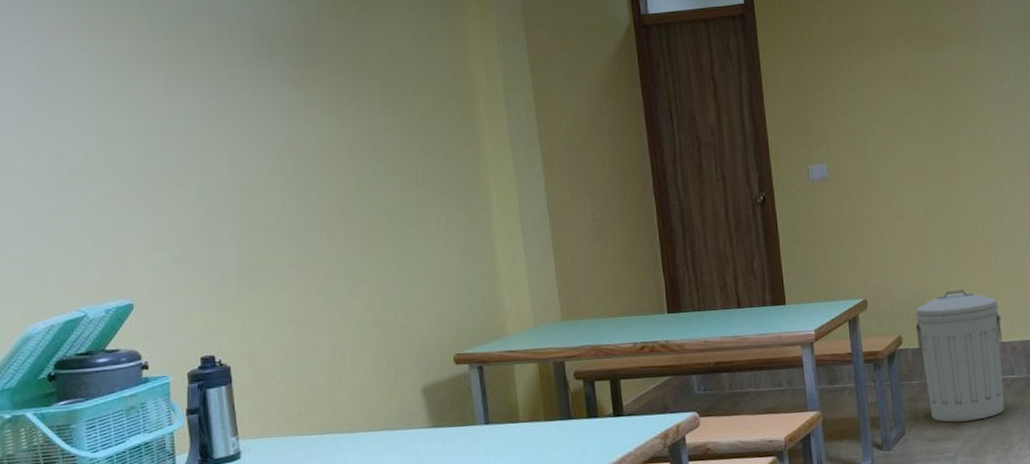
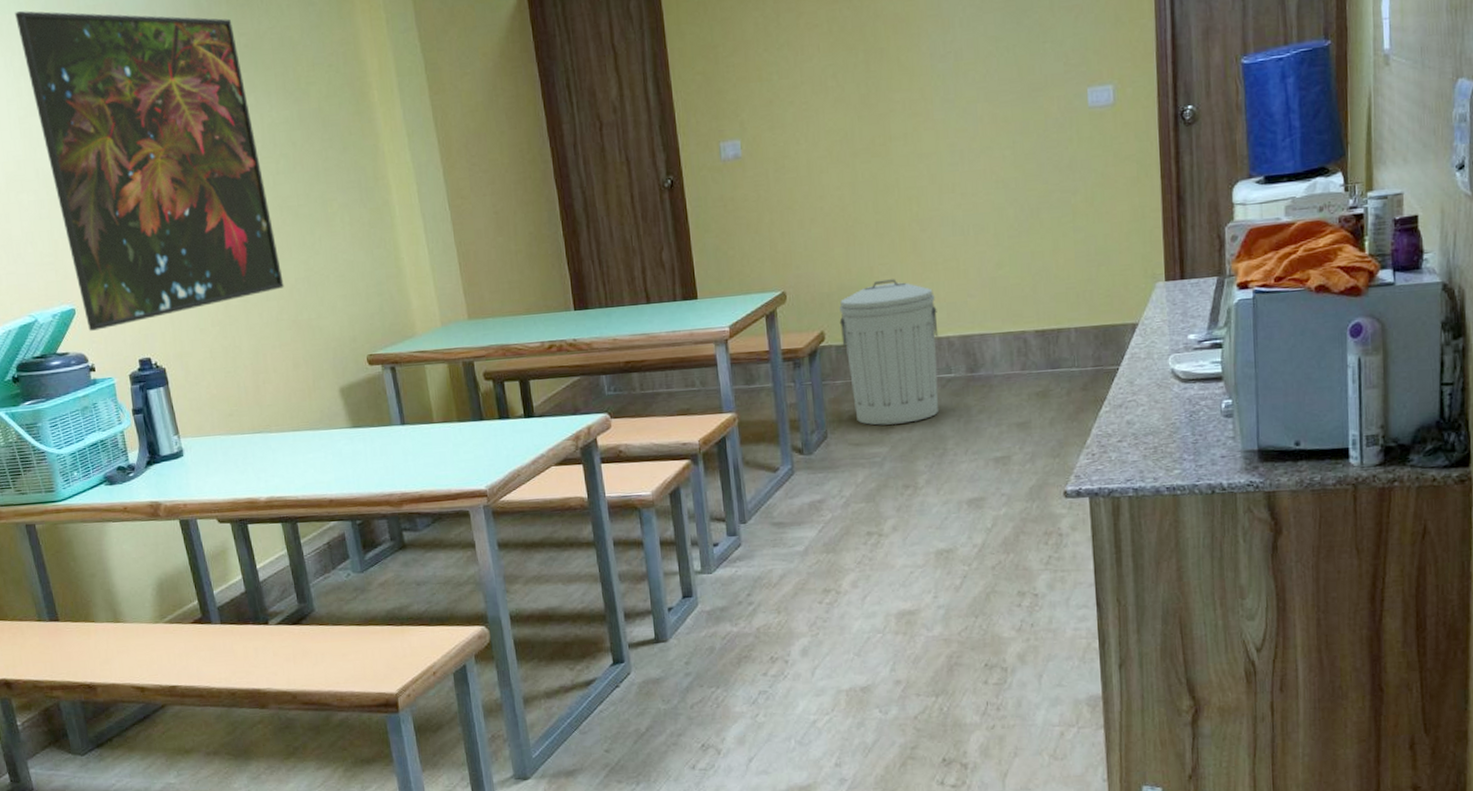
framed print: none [106,10,371,327] -> present [15,11,284,331]

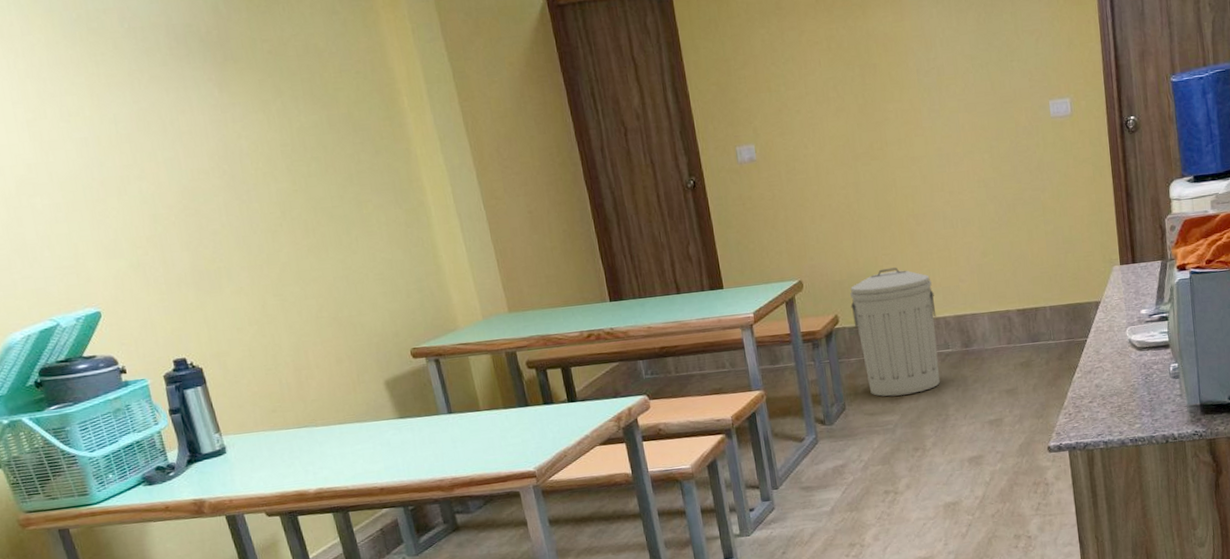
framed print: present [15,11,284,331] -> none [16,13,322,333]

